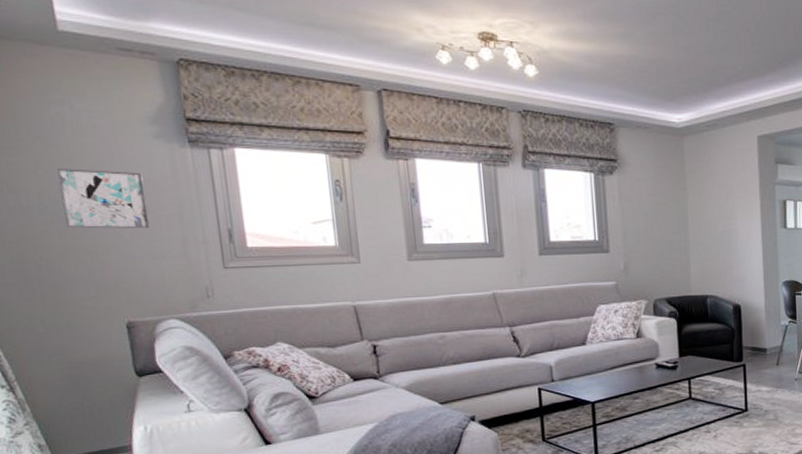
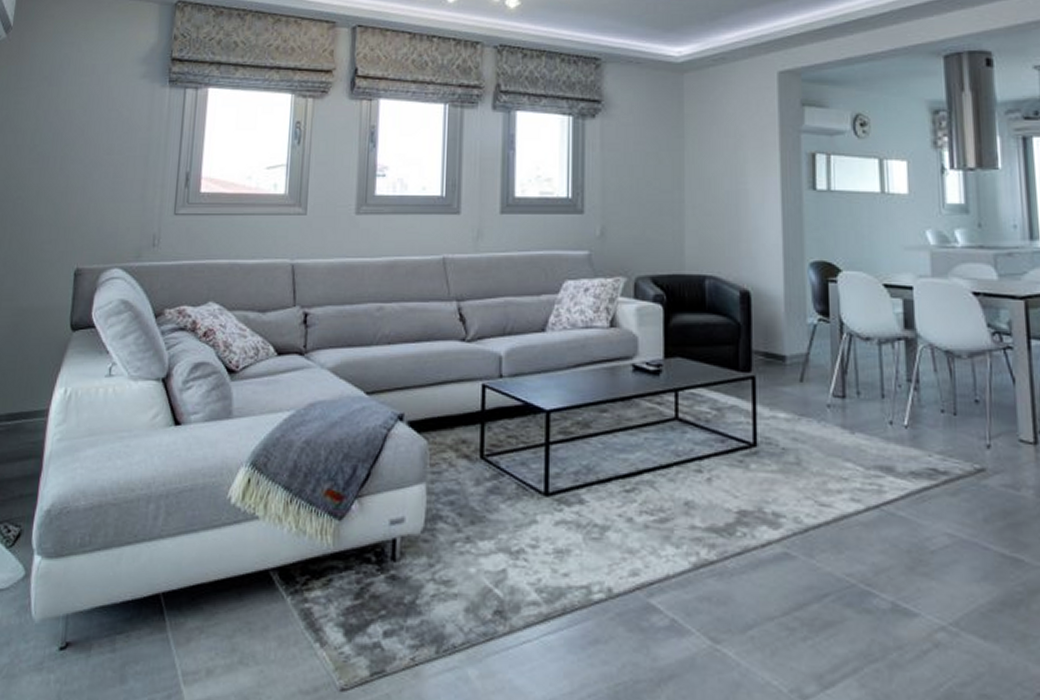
wall art: present [57,168,150,229] -> none [48,108,123,170]

